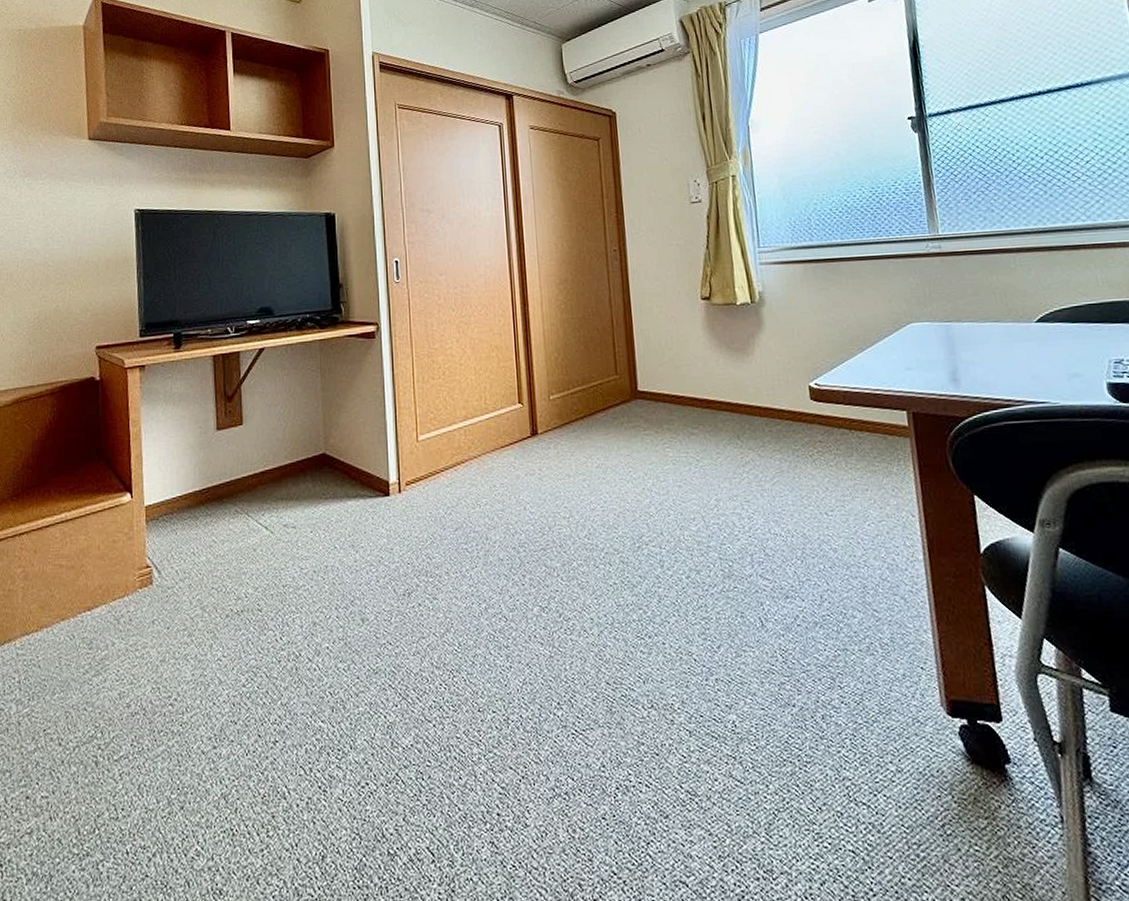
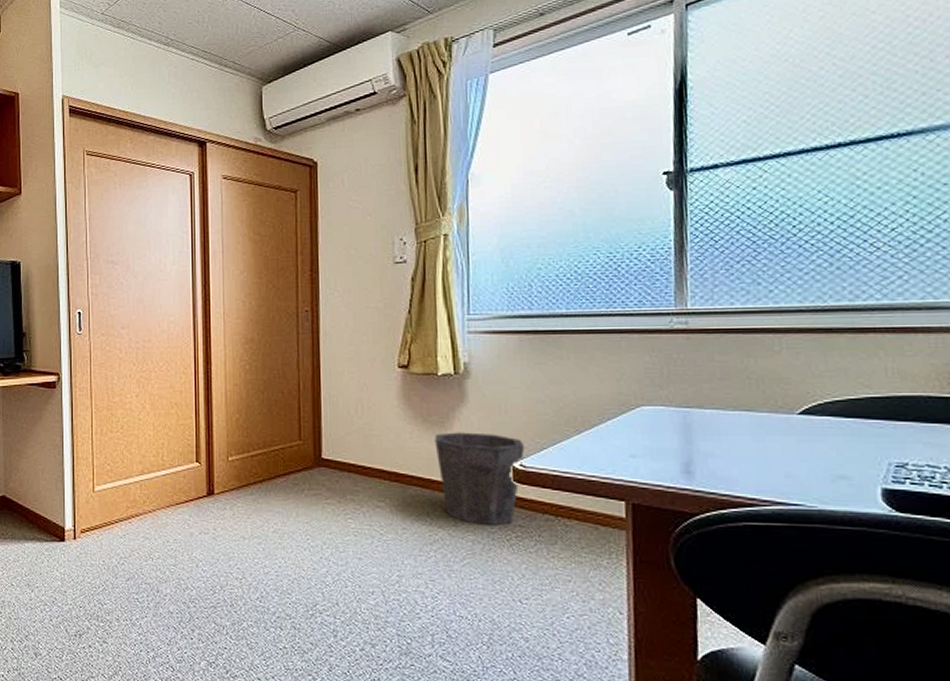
waste bin: none [738,356,818,444] -> present [434,432,525,526]

